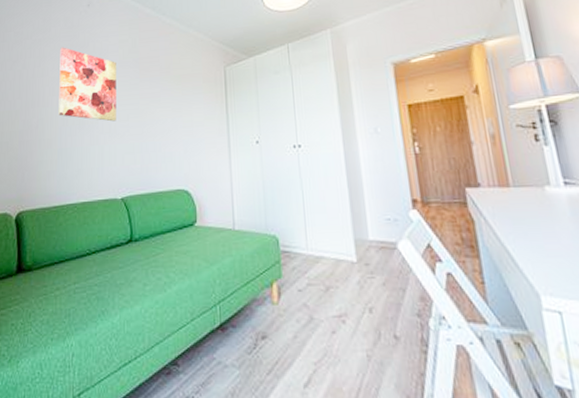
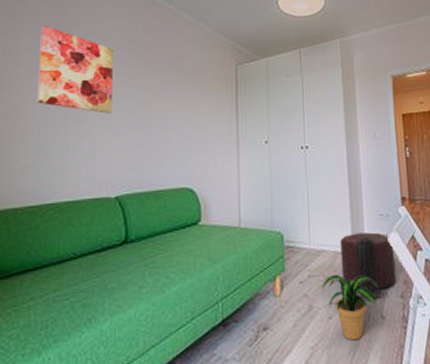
potted plant: none [322,284,390,361] -> present [321,274,378,341]
ottoman: none [341,239,411,317] -> present [340,232,397,301]

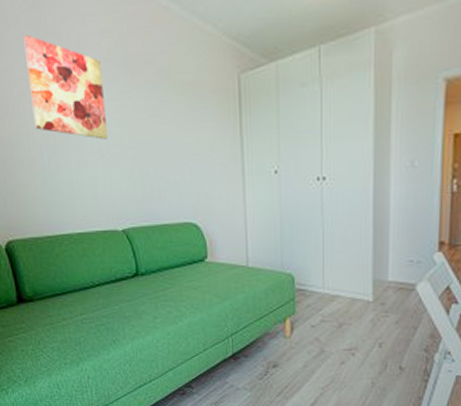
potted plant: present [321,274,378,341] -> none [334,321,399,387]
ottoman: present [340,232,397,301] -> none [358,280,423,351]

